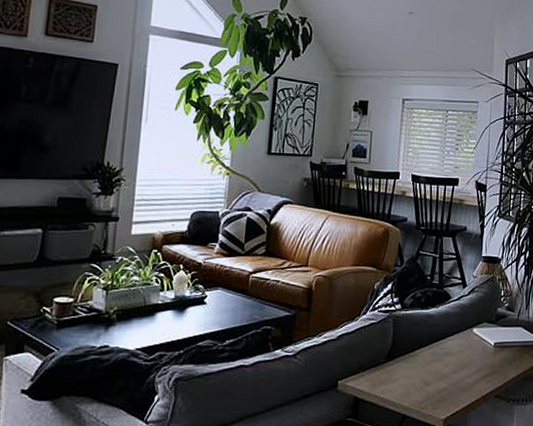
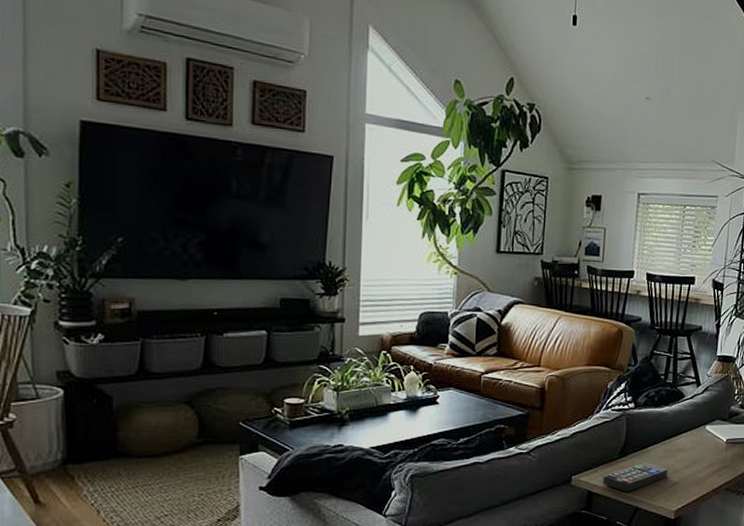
remote control: none [369,367,436,398] -> present [603,462,668,491]

